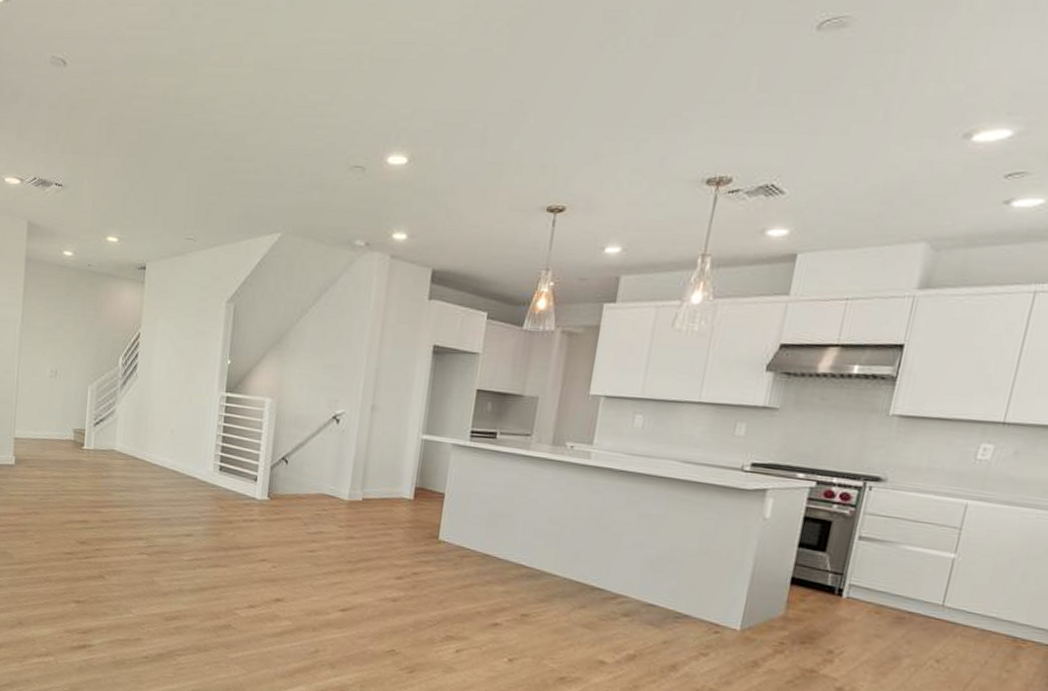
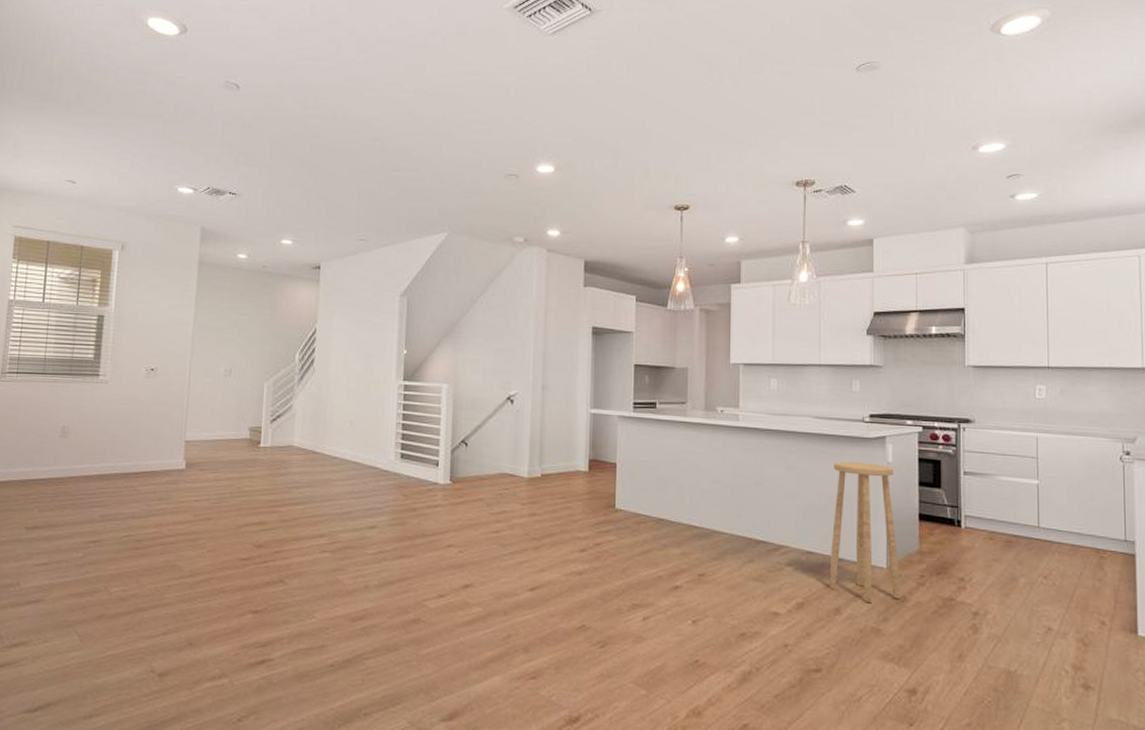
stool: none [668,512,770,665] -> present [829,462,900,604]

